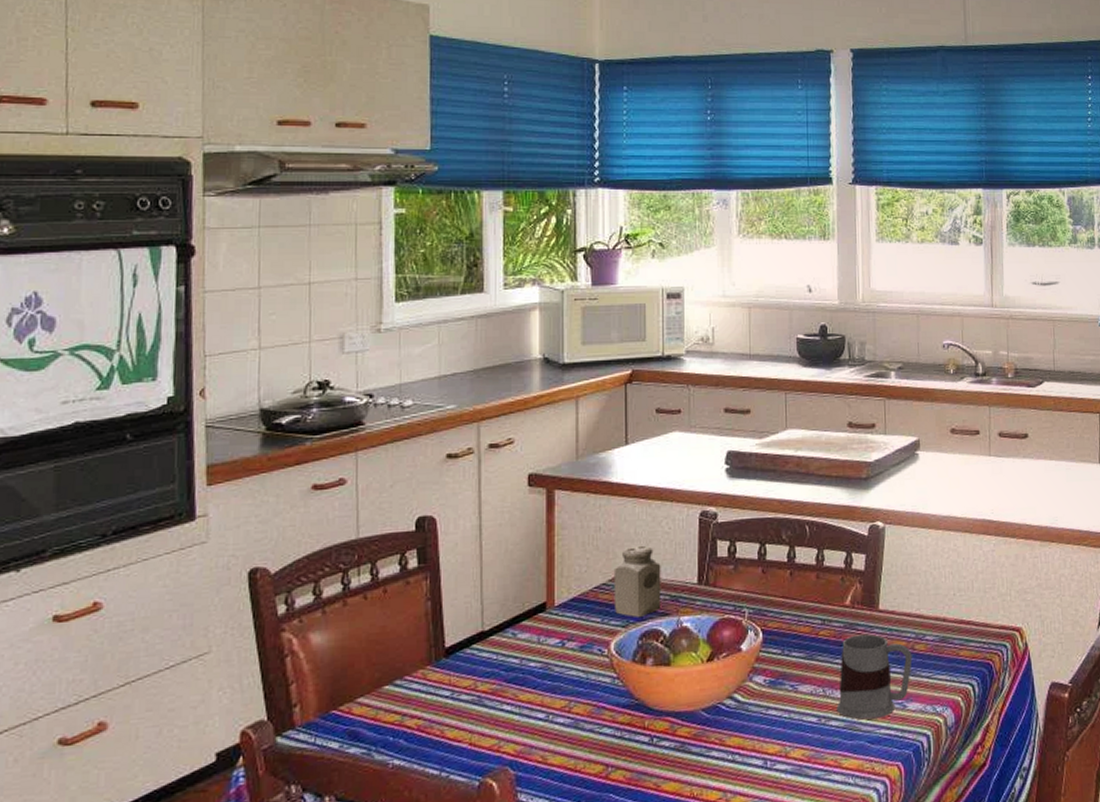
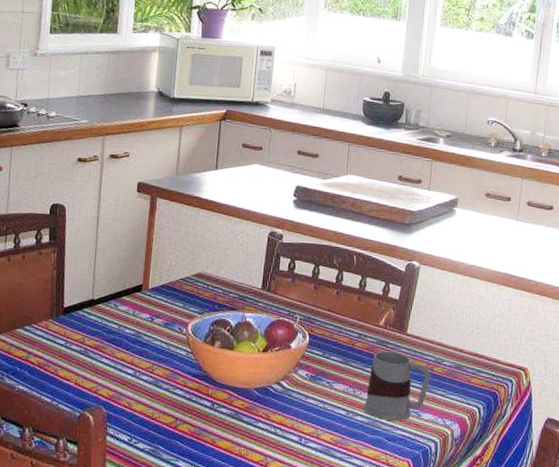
salt shaker: present [613,545,662,617] -> none [194,251,234,308]

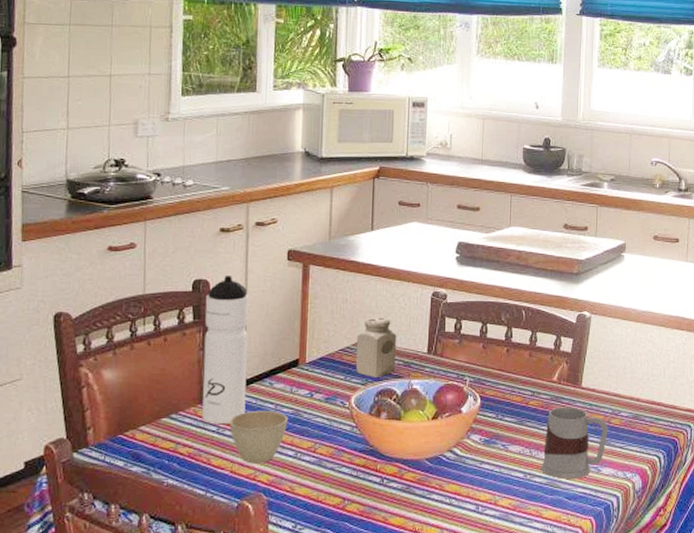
water bottle: none [52,202,101,339] -> present [202,276,249,425]
cup: none [76,329,130,379] -> present [229,411,289,464]
salt shaker: none [194,251,234,308] -> present [355,317,397,377]

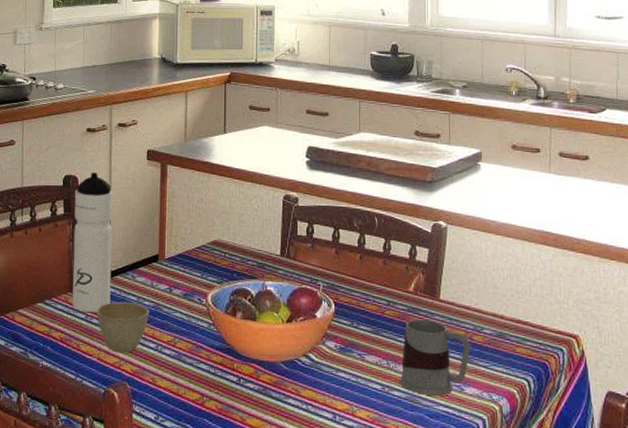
salt shaker: present [355,317,397,377] -> none [211,217,251,277]

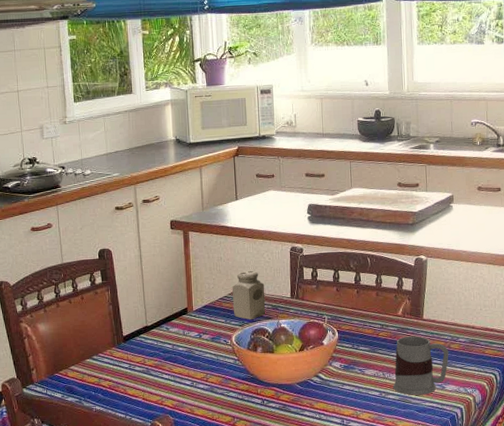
water bottle: present [72,172,113,313] -> none [109,244,150,363]
cup: present [96,302,150,354] -> none [138,350,184,392]
salt shaker: none [211,217,251,277] -> present [232,270,266,320]

